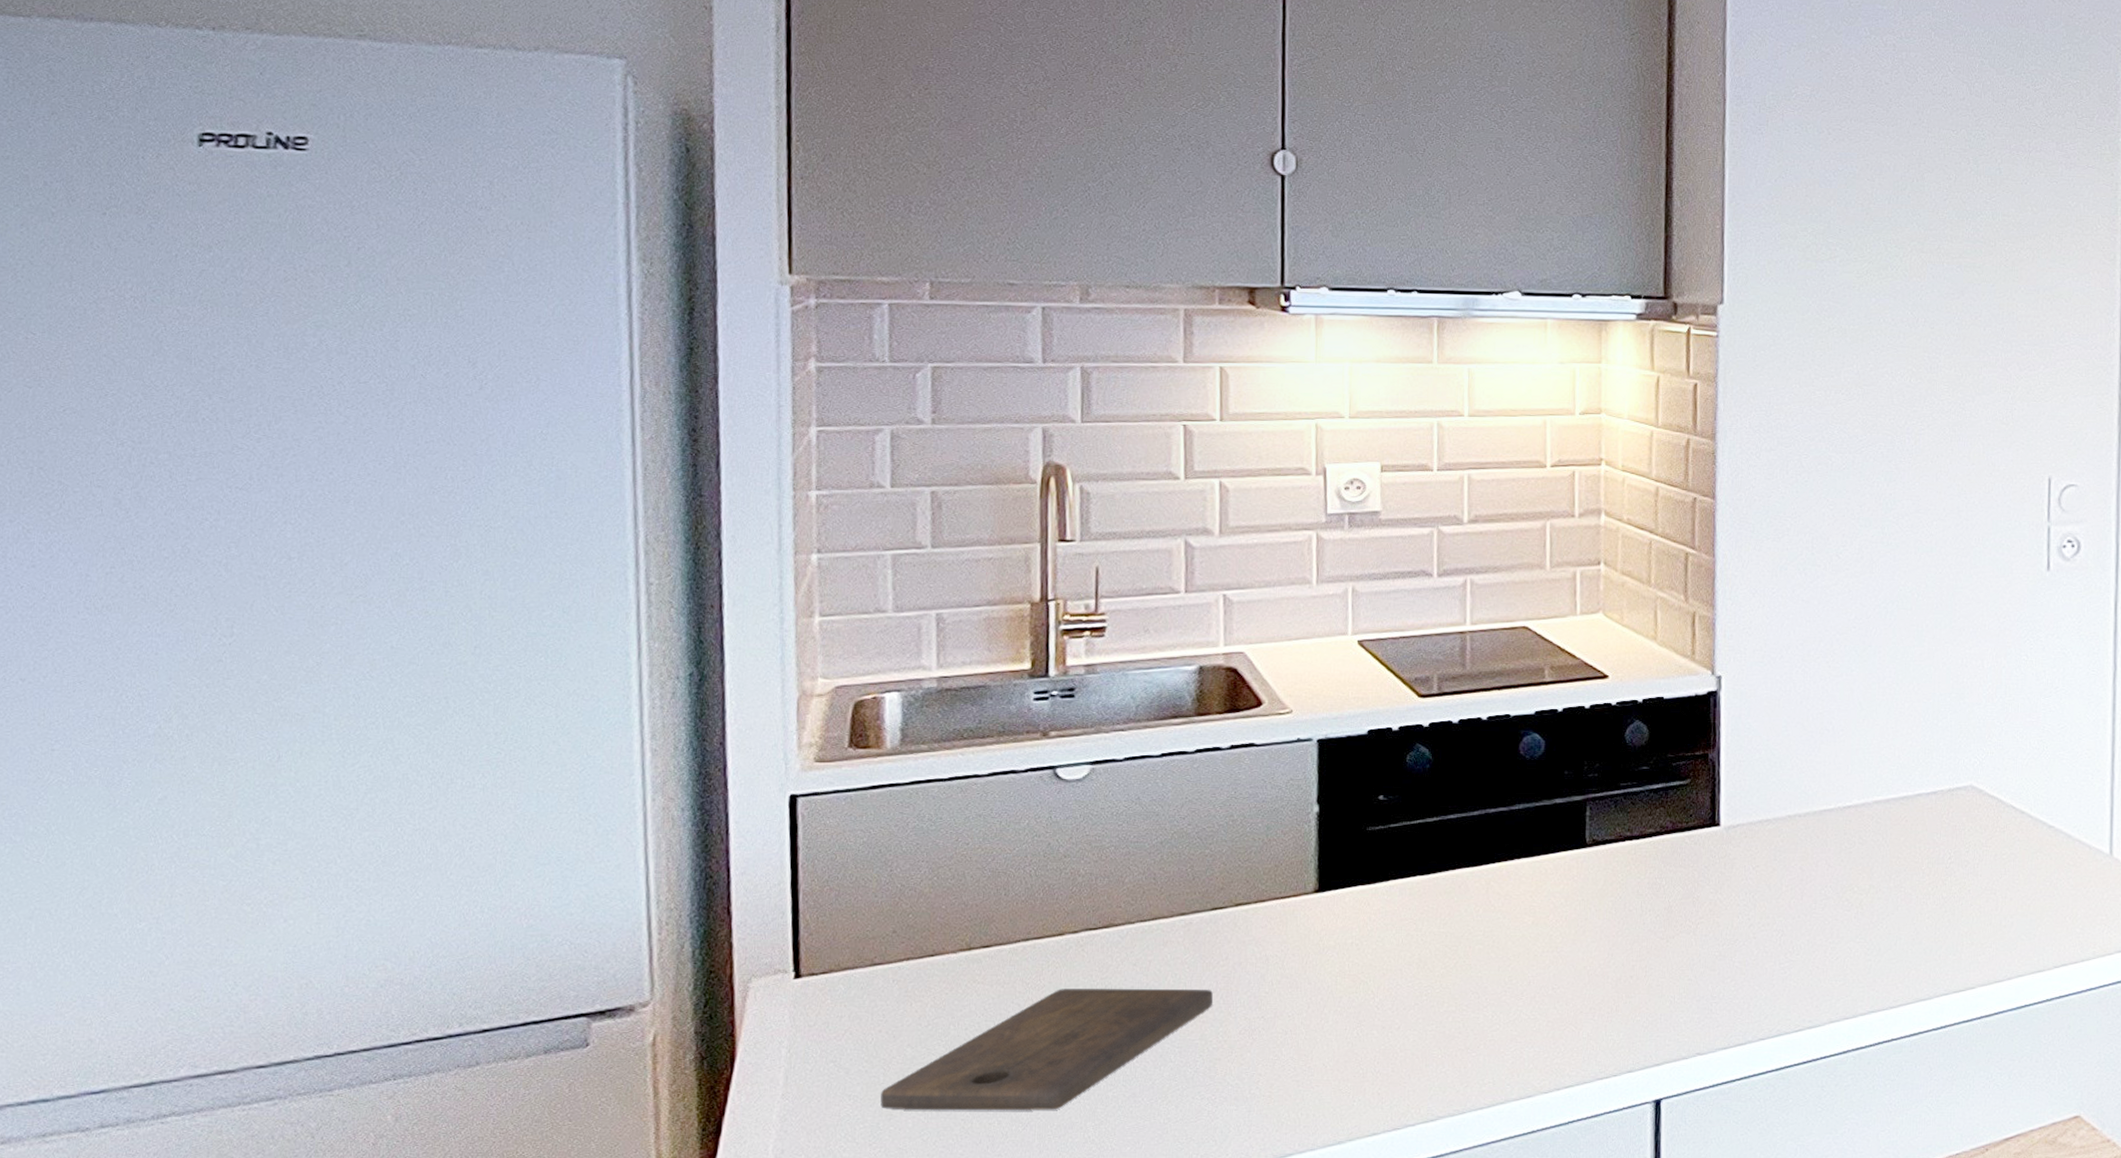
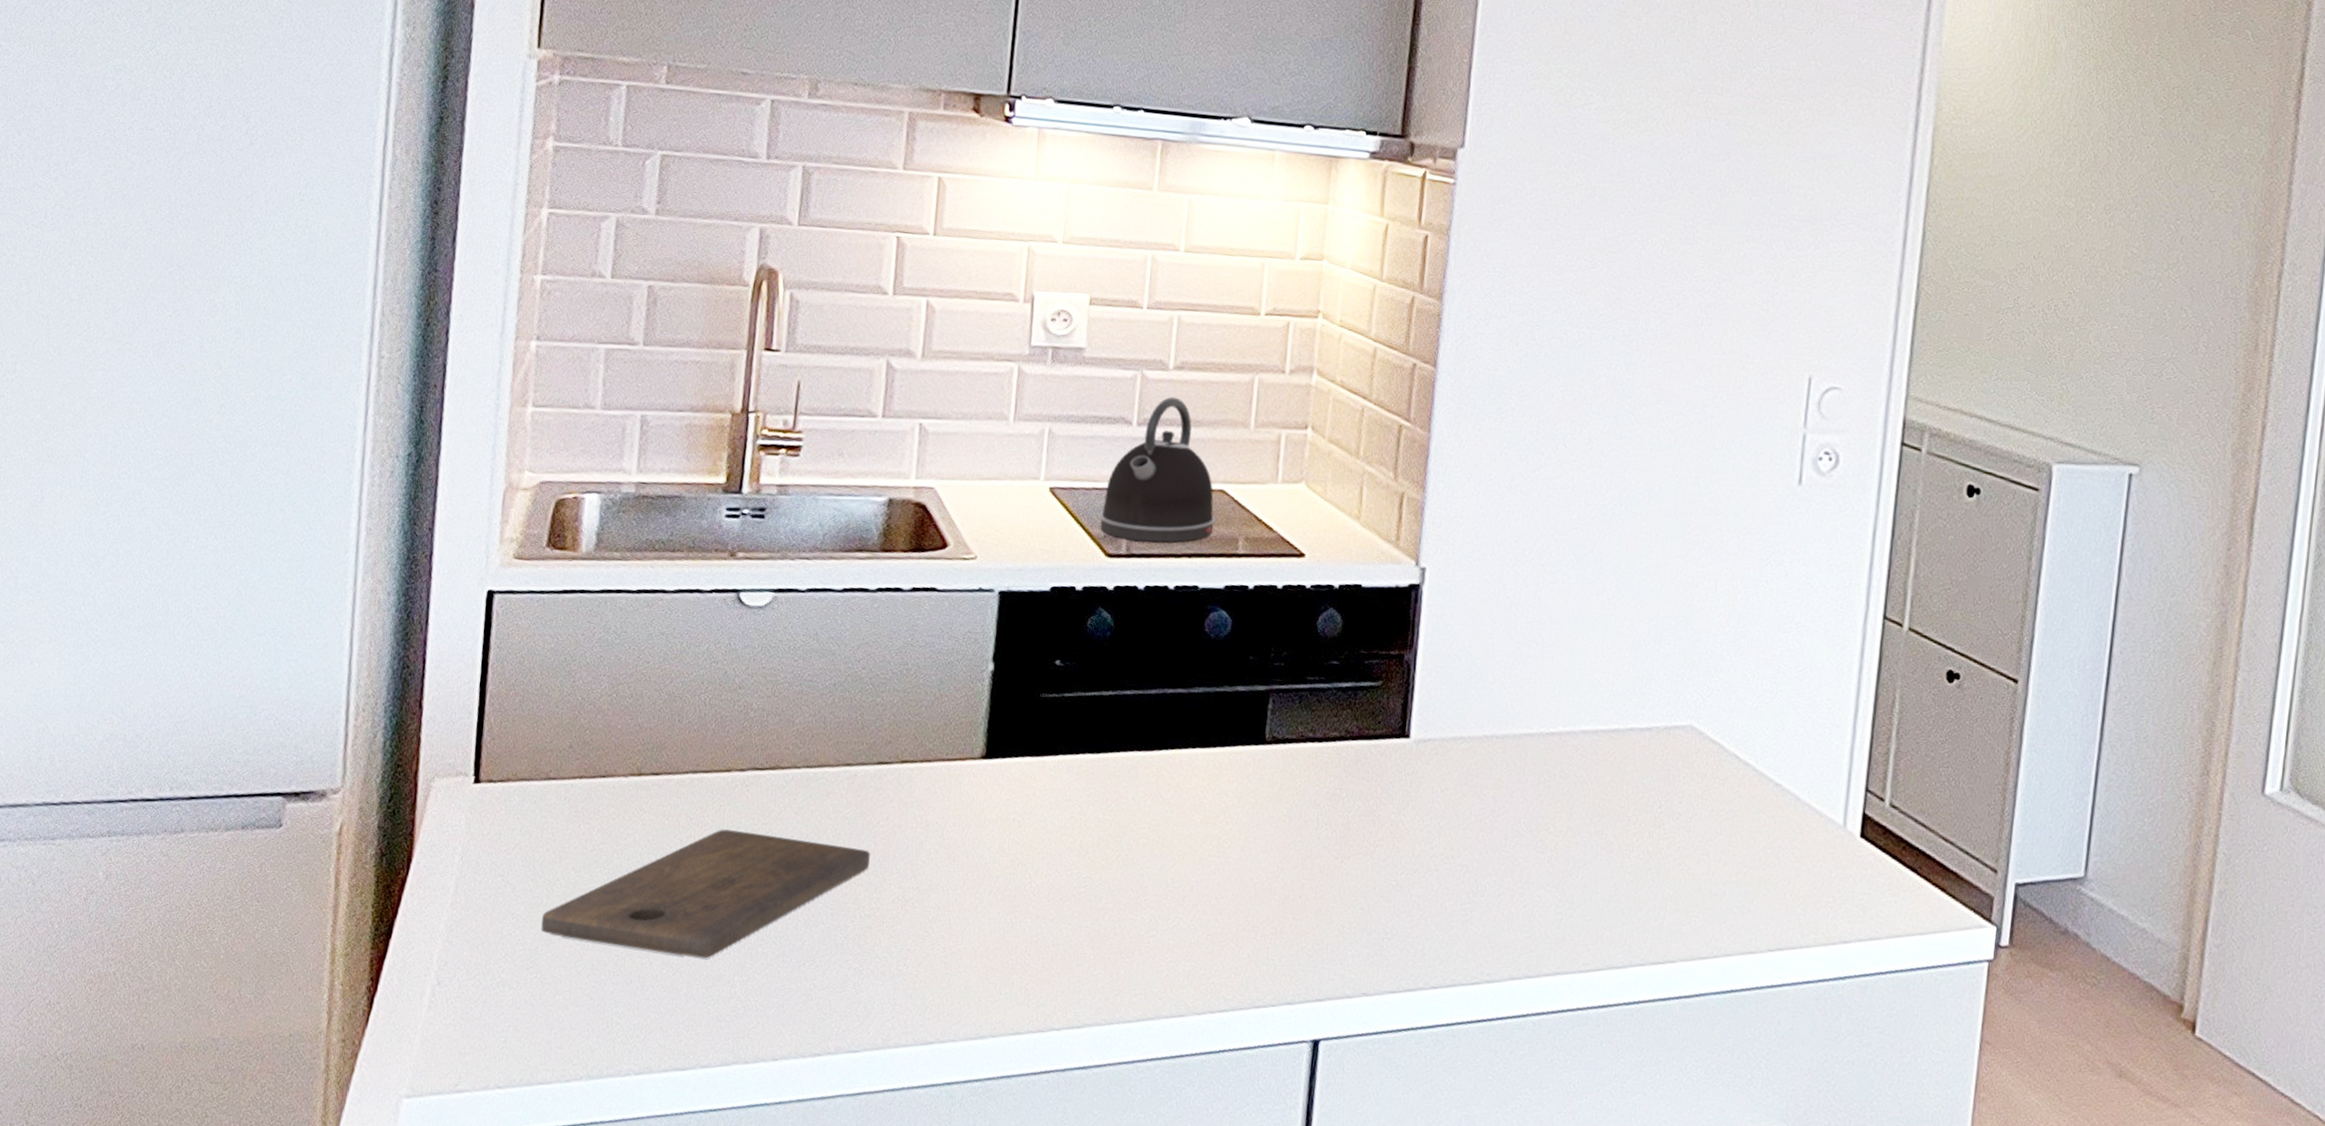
kettle: none [1409,547,1521,680] -> present [1100,396,1216,543]

